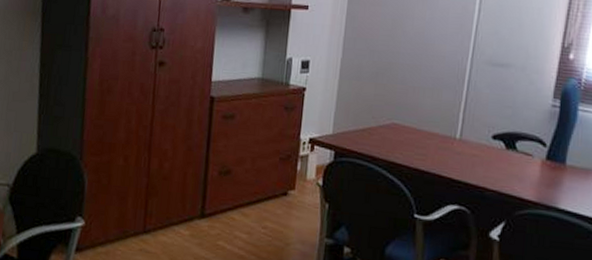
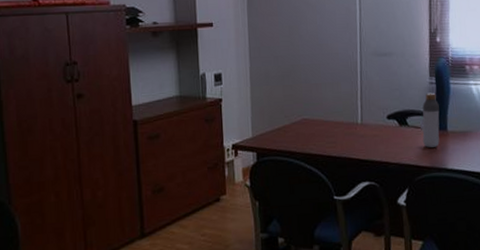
bottle: none [532,116,560,181] -> present [422,92,440,148]

